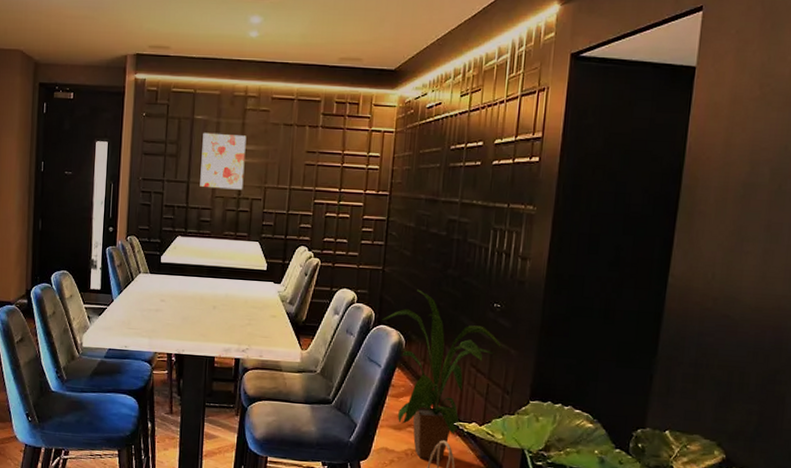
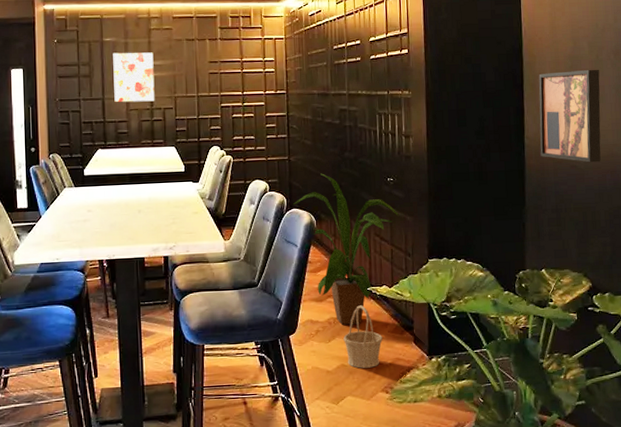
wall art: none [685,200,779,315] -> present [538,69,601,163]

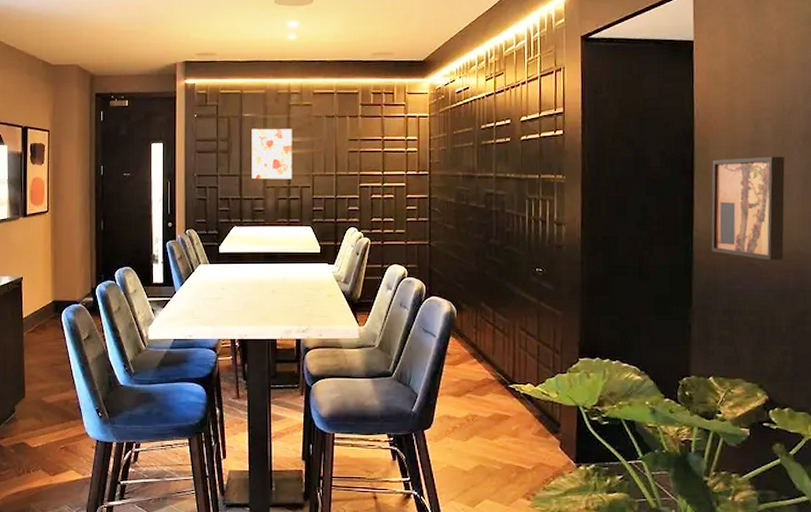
house plant: present [292,173,400,325] -> none [432,260,548,423]
basket: present [343,305,383,369] -> none [482,403,525,471]

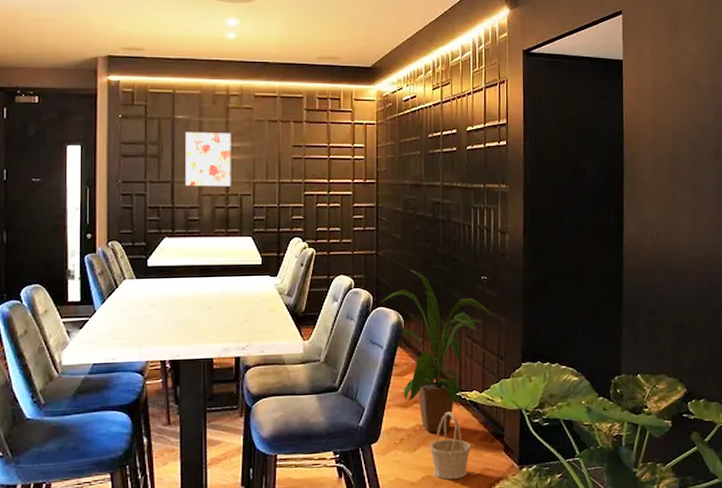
house plant: none [432,260,548,423] -> present [379,269,493,433]
basket: none [482,403,525,471] -> present [429,411,471,480]
wall art: present [711,156,785,261] -> none [638,169,700,265]

